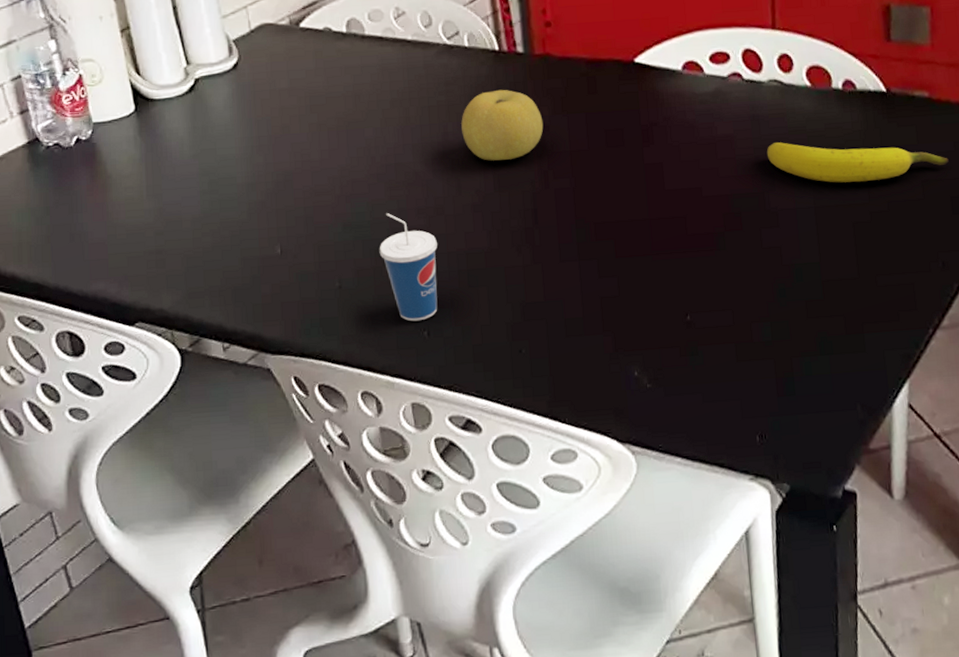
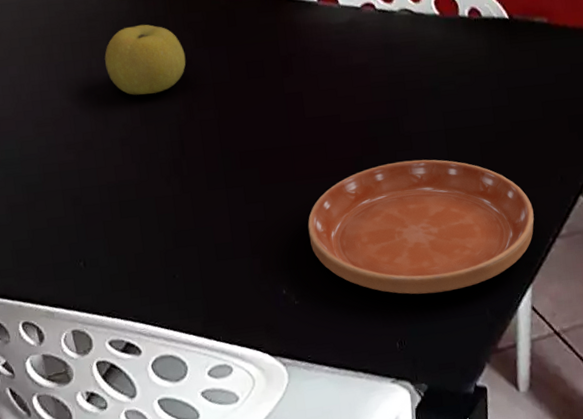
cup: present [379,213,438,322] -> none [30,150,92,253]
saucer: none [664,238,912,384] -> present [308,159,534,295]
banana: present [766,142,949,183] -> none [399,69,566,106]

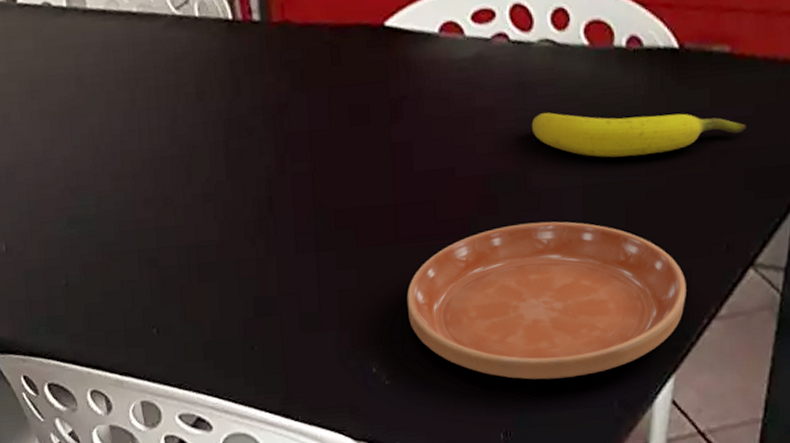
fruit: present [104,24,186,95] -> none [191,64,281,146]
banana: none [399,69,566,106] -> present [531,112,746,158]

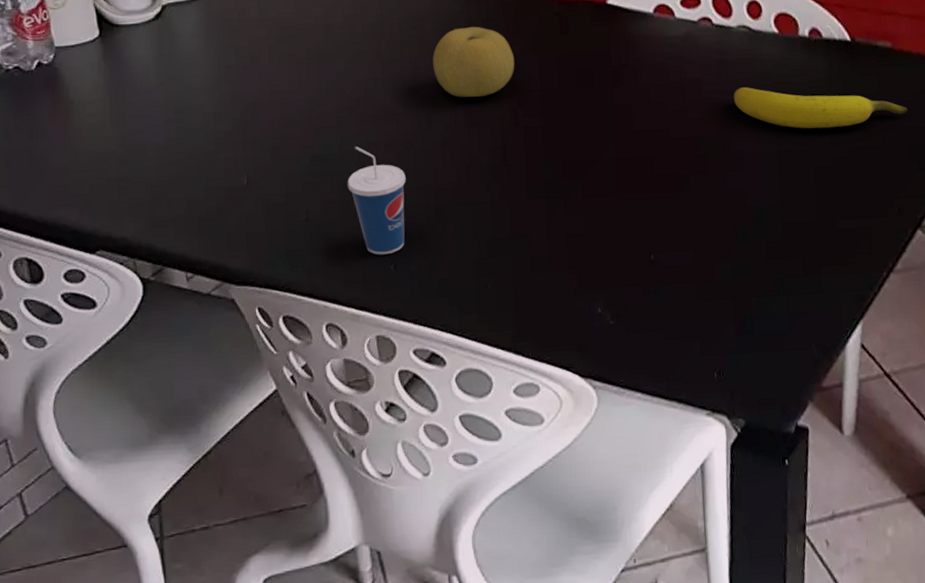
cup: none [106,205,167,319] -> present [347,147,406,255]
fruit: none [191,64,281,146] -> present [433,26,515,97]
saucer: present [407,221,686,380] -> none [628,181,868,323]

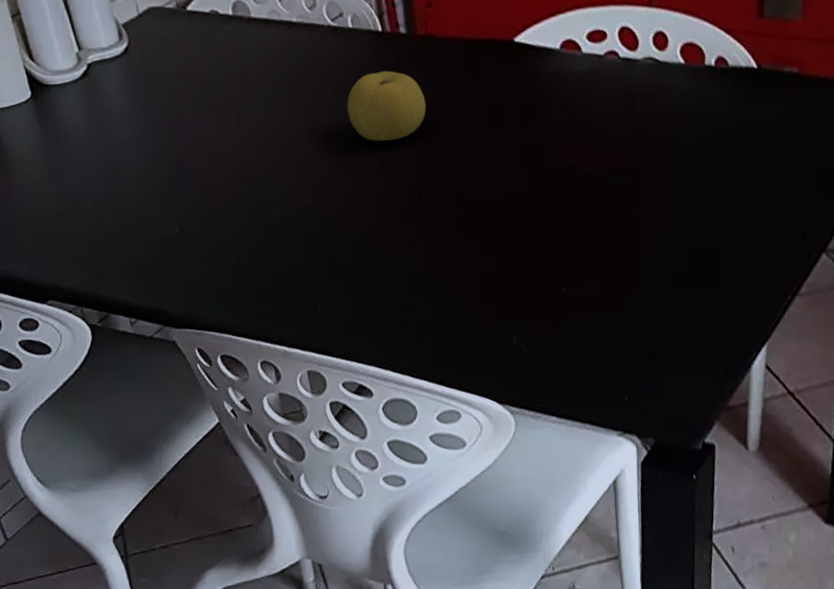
cup: present [347,147,406,255] -> none [272,193,330,296]
banana: present [733,87,908,129] -> none [640,119,814,159]

